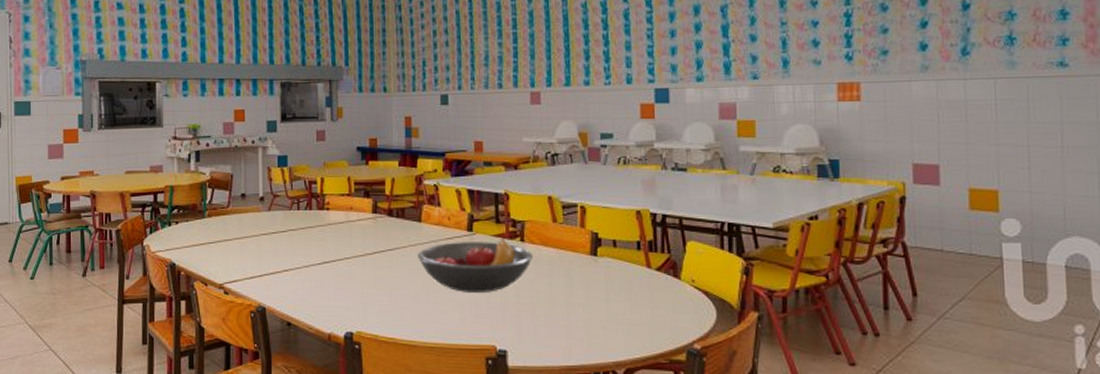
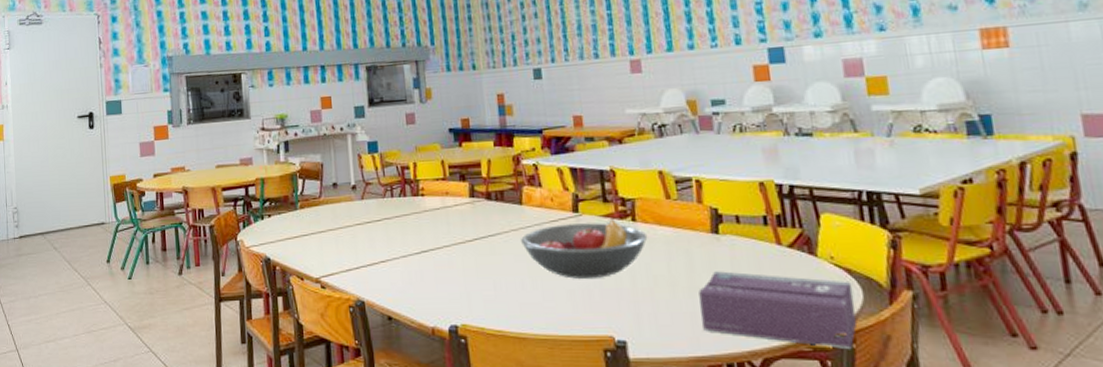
tissue box: none [575,290,709,363] -> present [699,271,858,350]

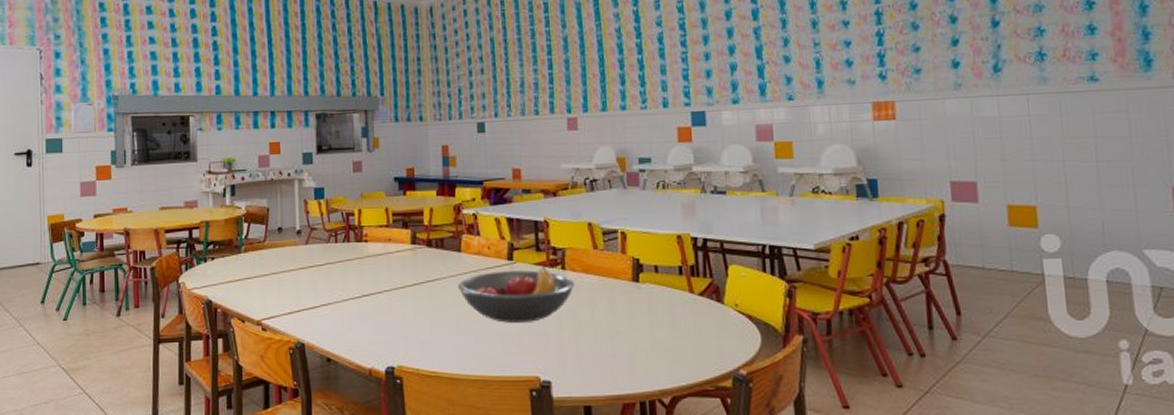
tissue box: present [699,271,858,350] -> none [618,317,755,389]

